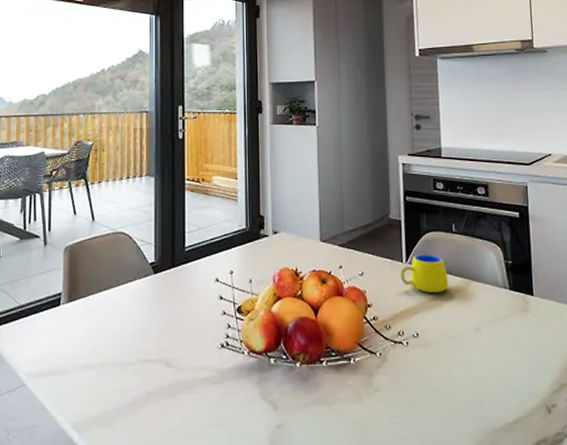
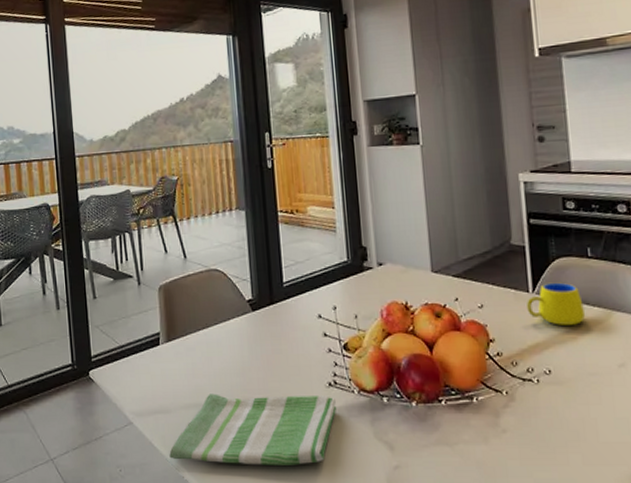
dish towel: none [60,354,228,427] -> present [169,393,337,465]

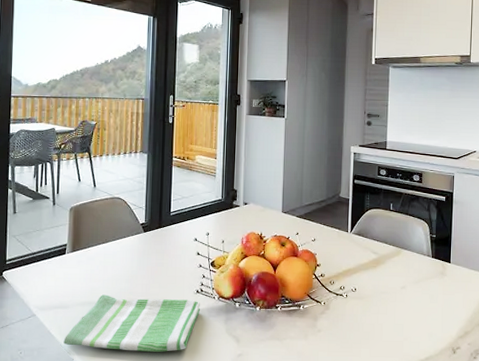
mug: present [527,282,586,325] -> none [345,226,384,257]

